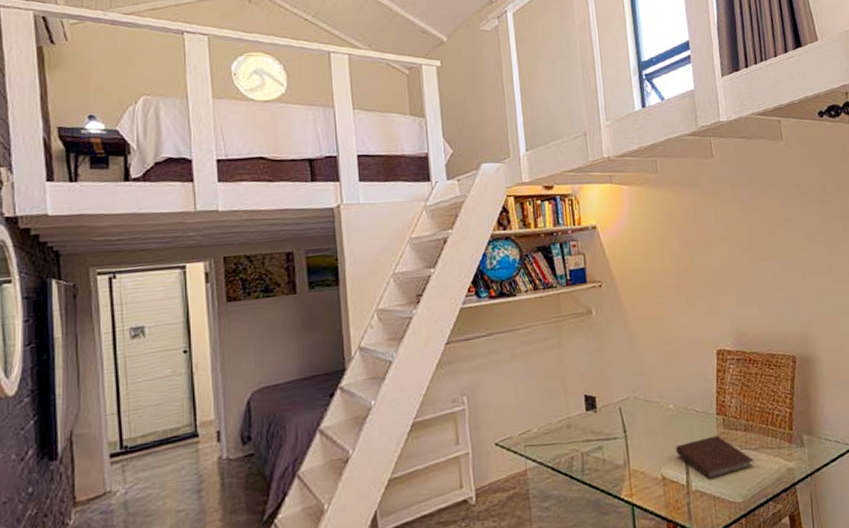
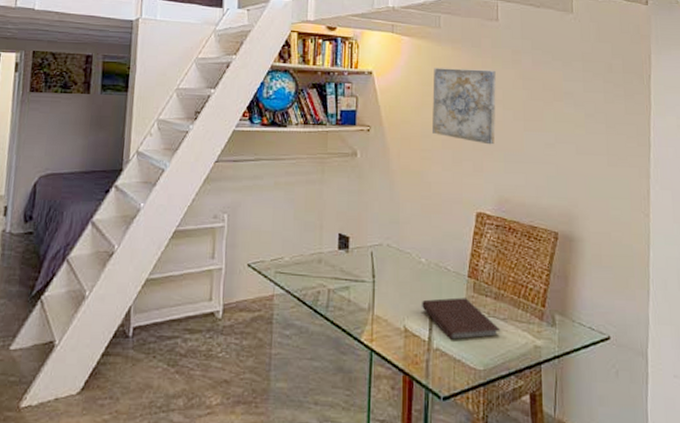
wall art: none [657,207,725,282] -> present [432,68,496,145]

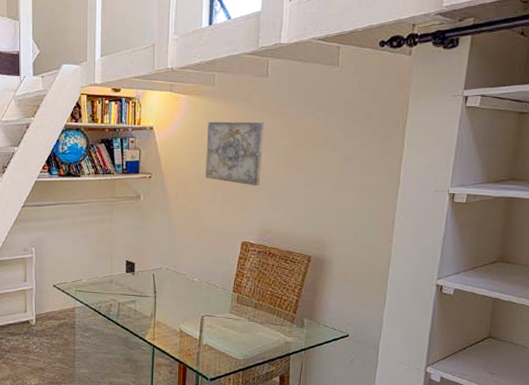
notebook: present [422,297,501,340] -> none [194,307,258,338]

